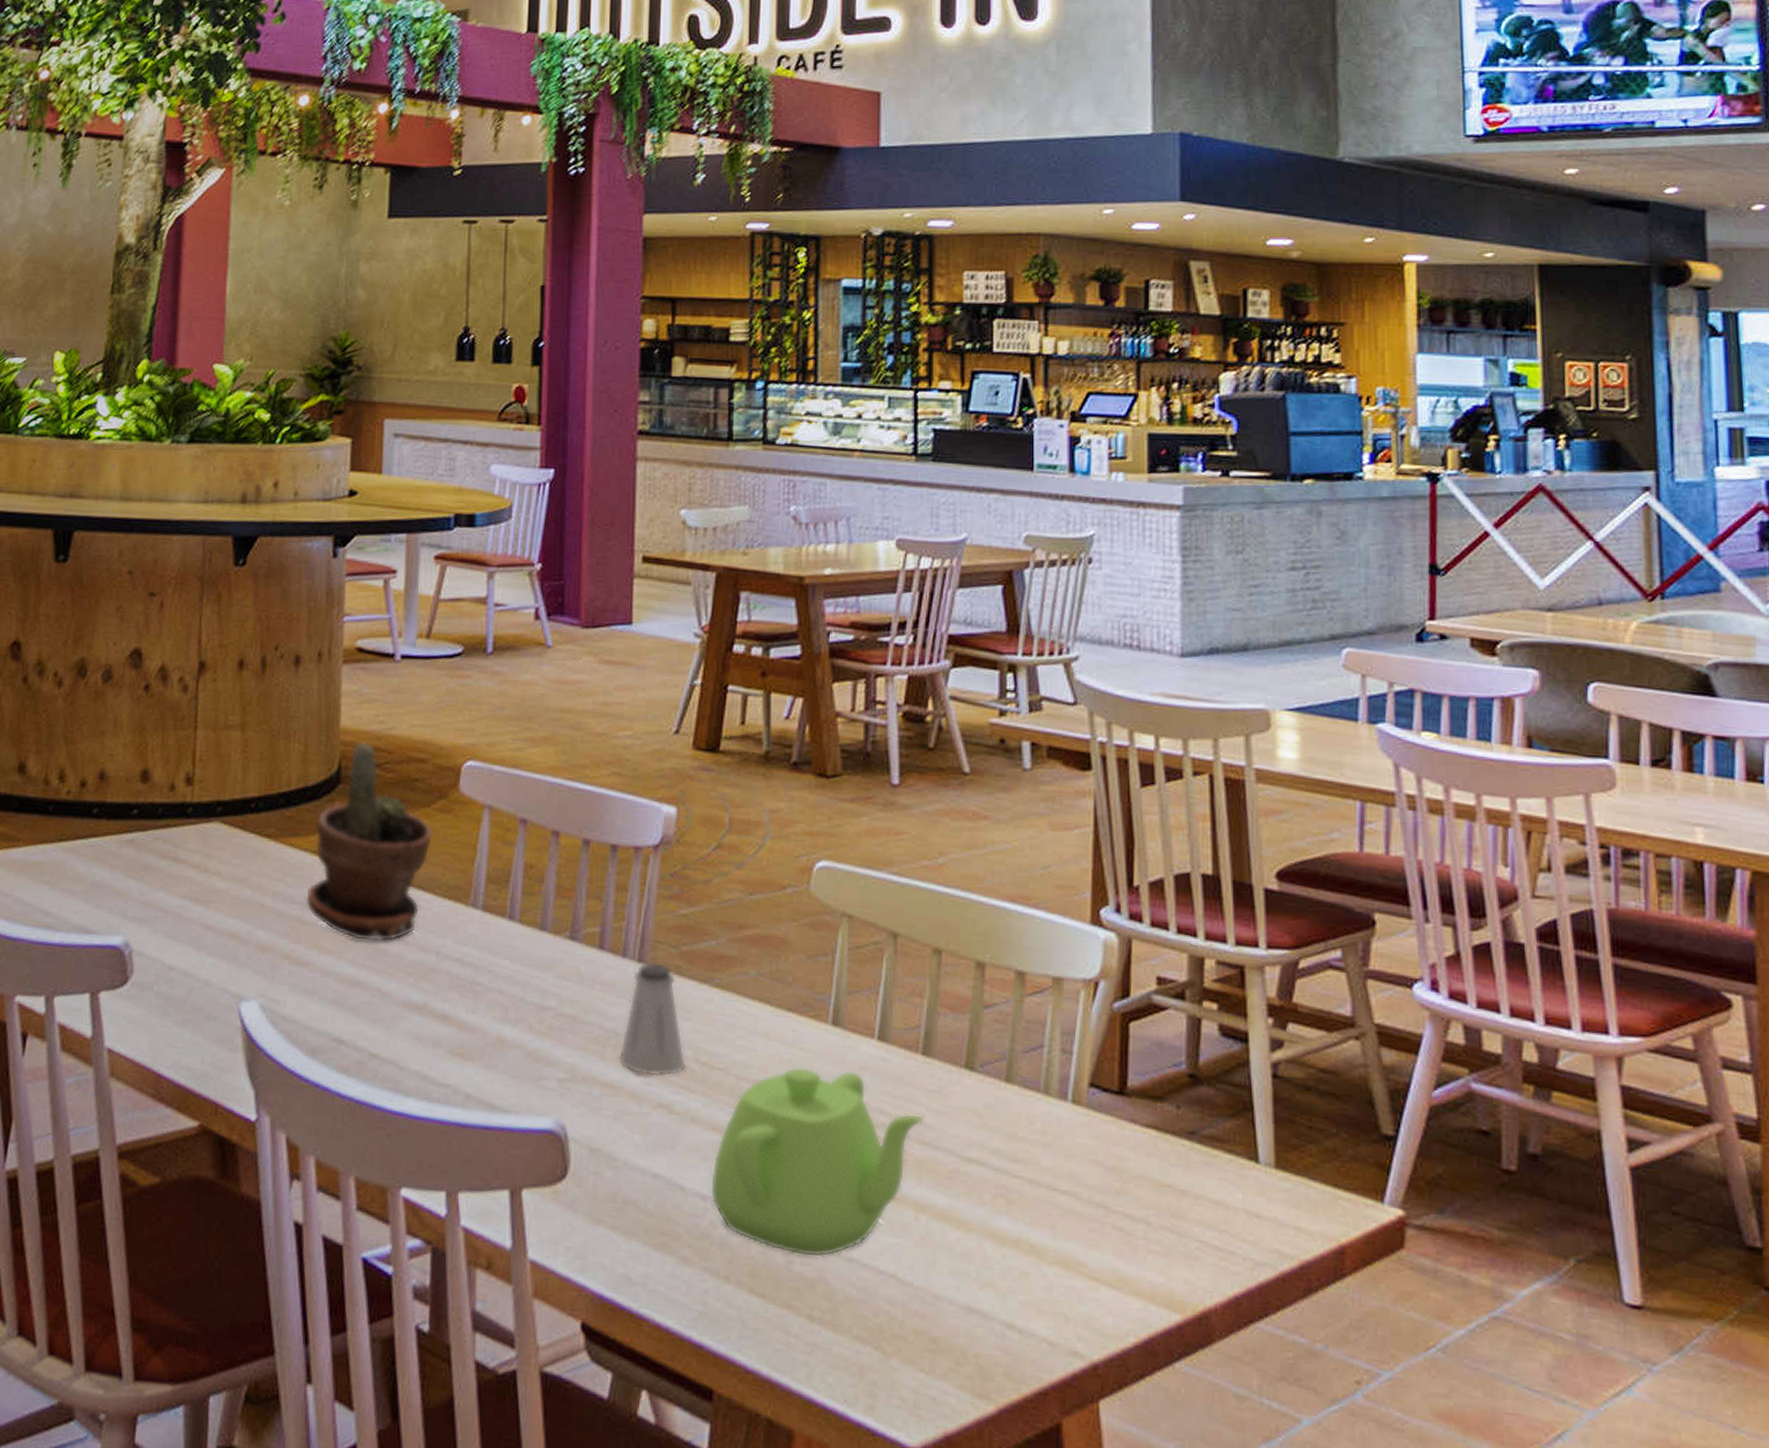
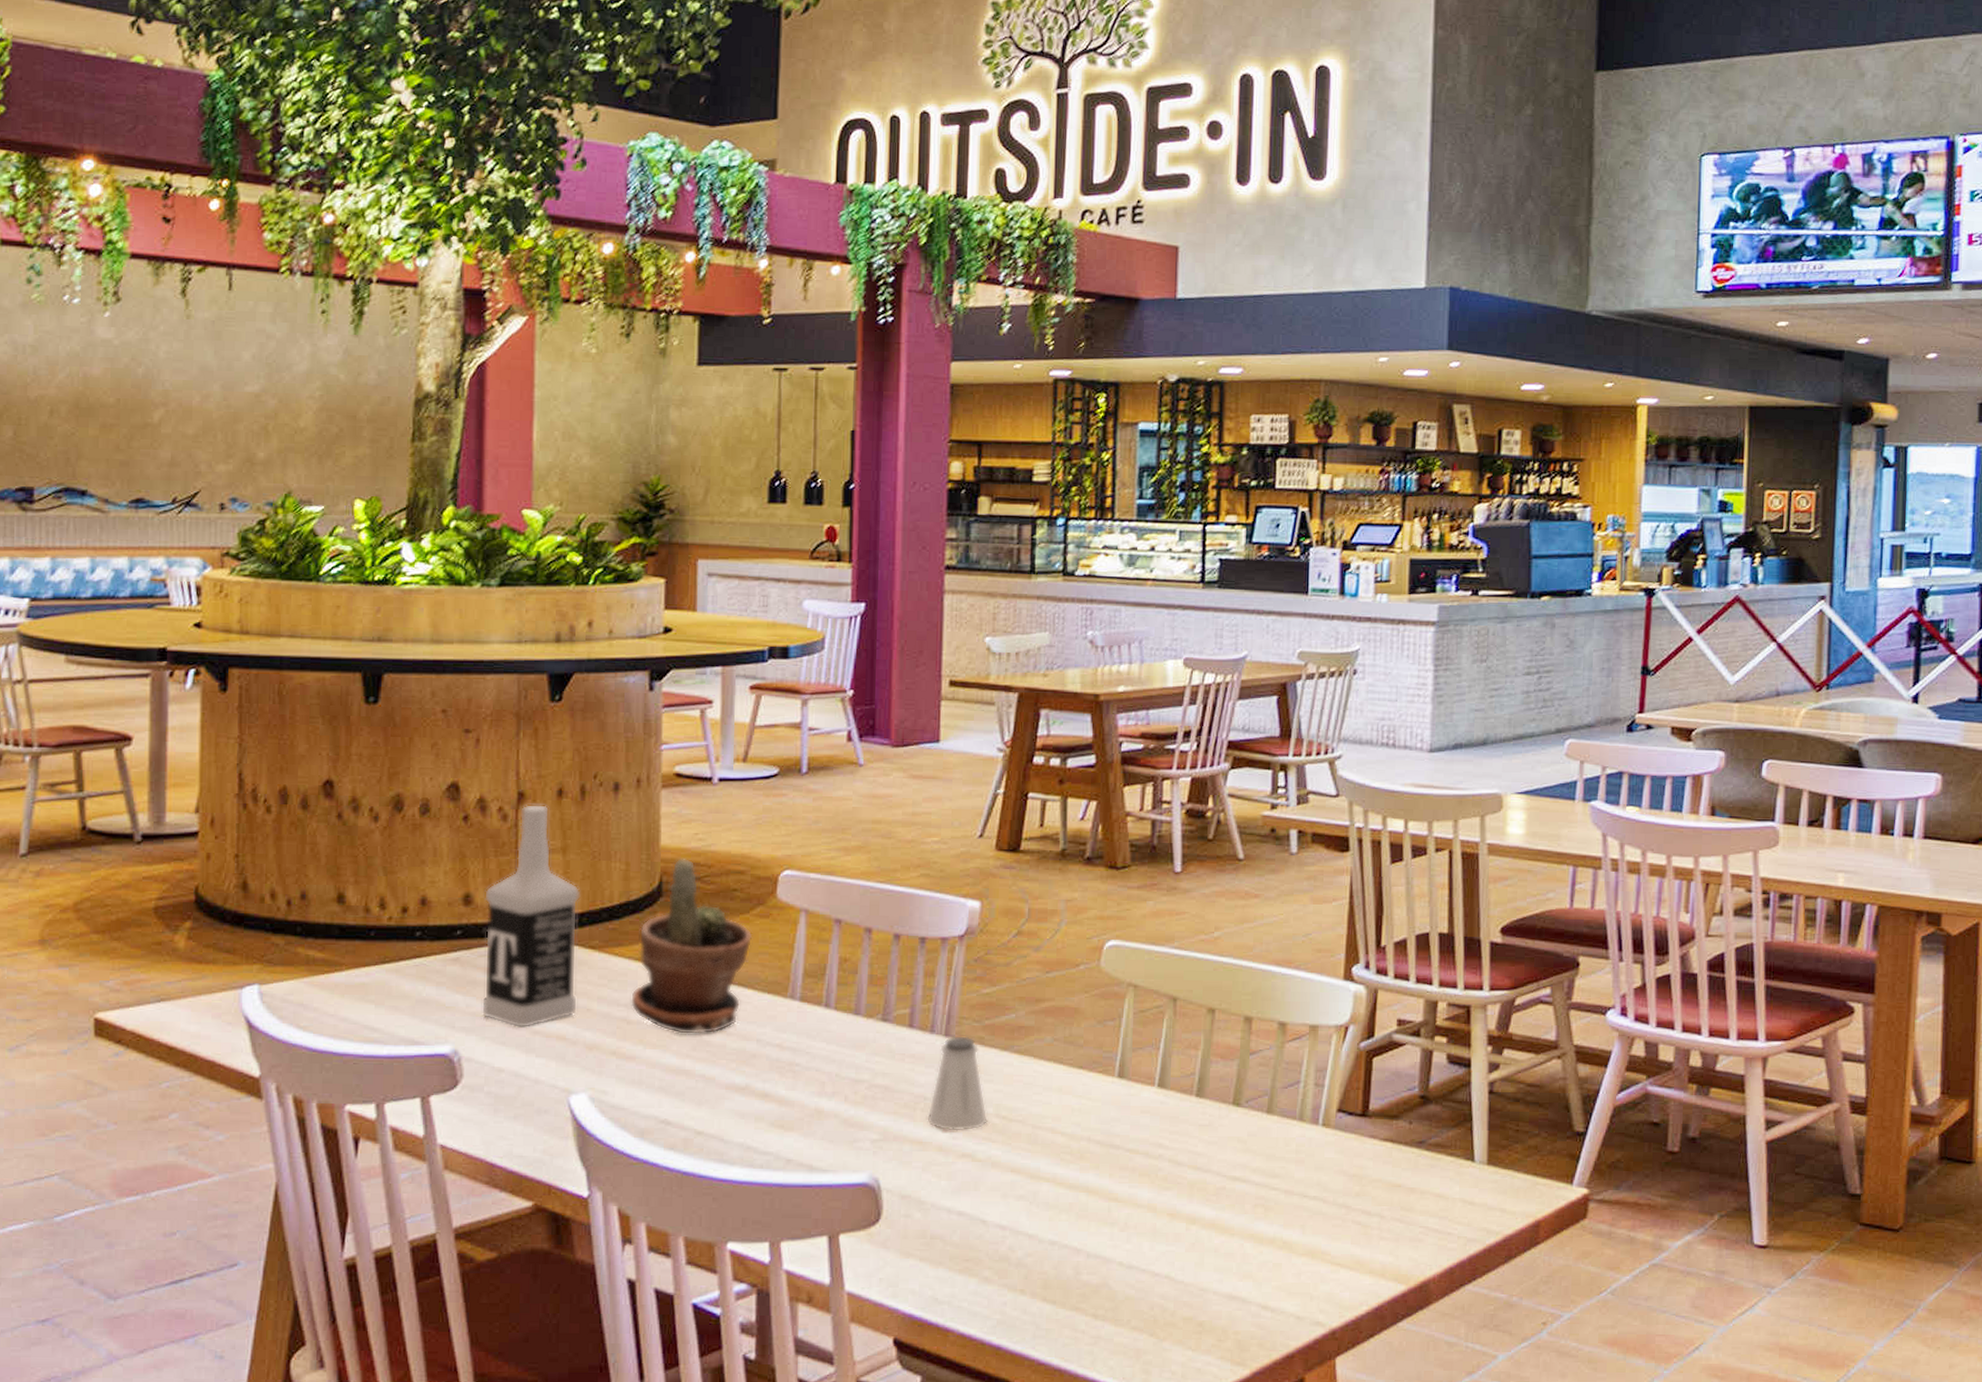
vodka: none [154,675,258,923] -> present [481,803,581,1029]
teapot: present [709,1066,925,1258] -> none [1008,1114,1197,1268]

